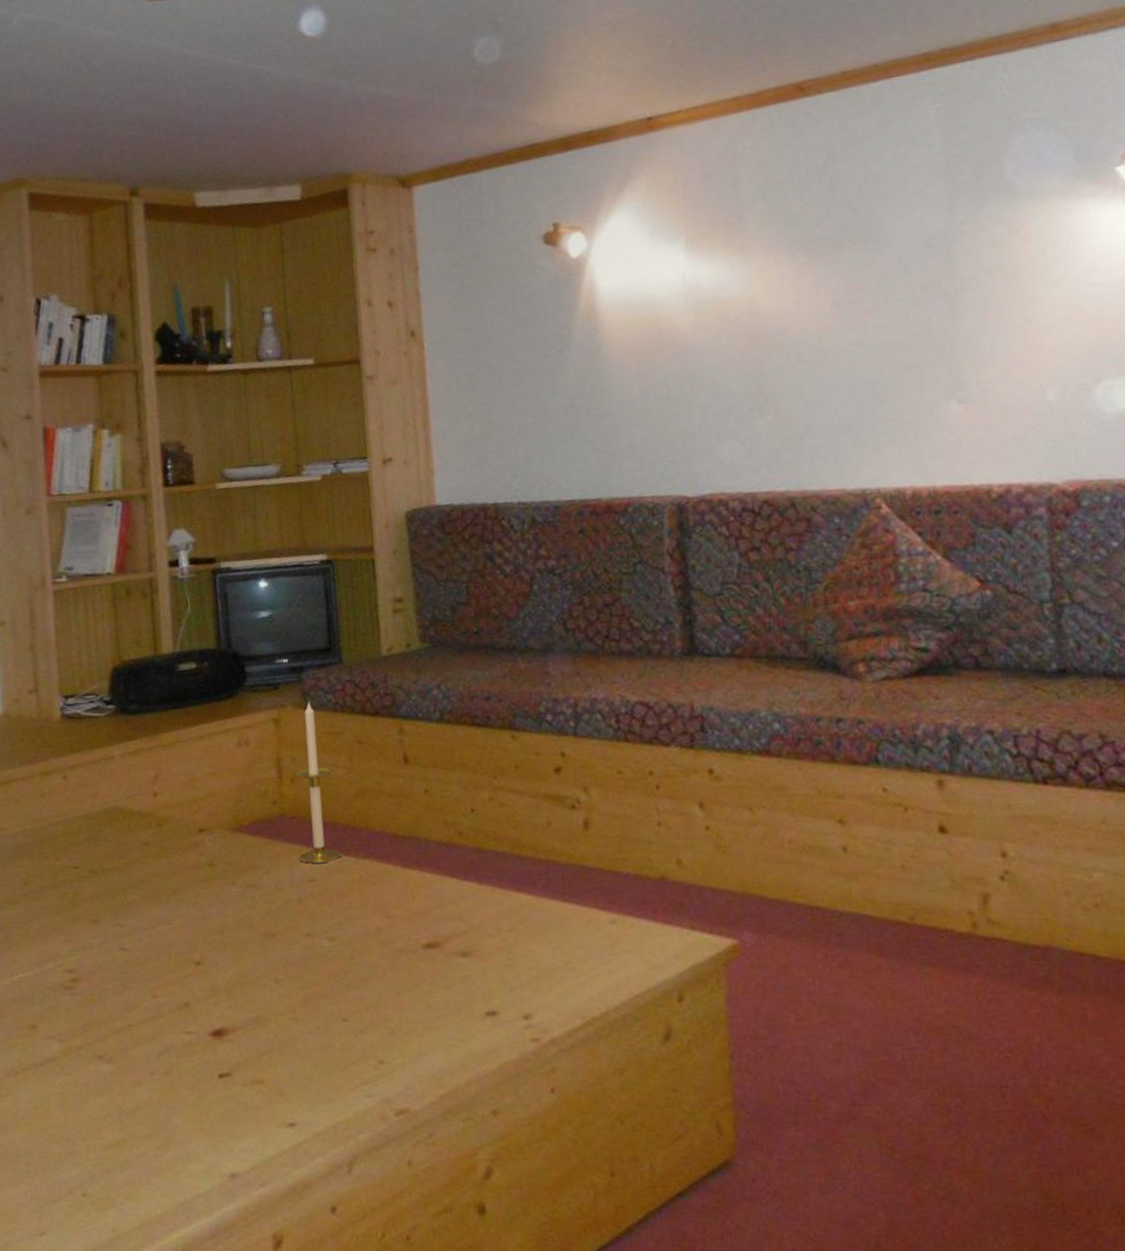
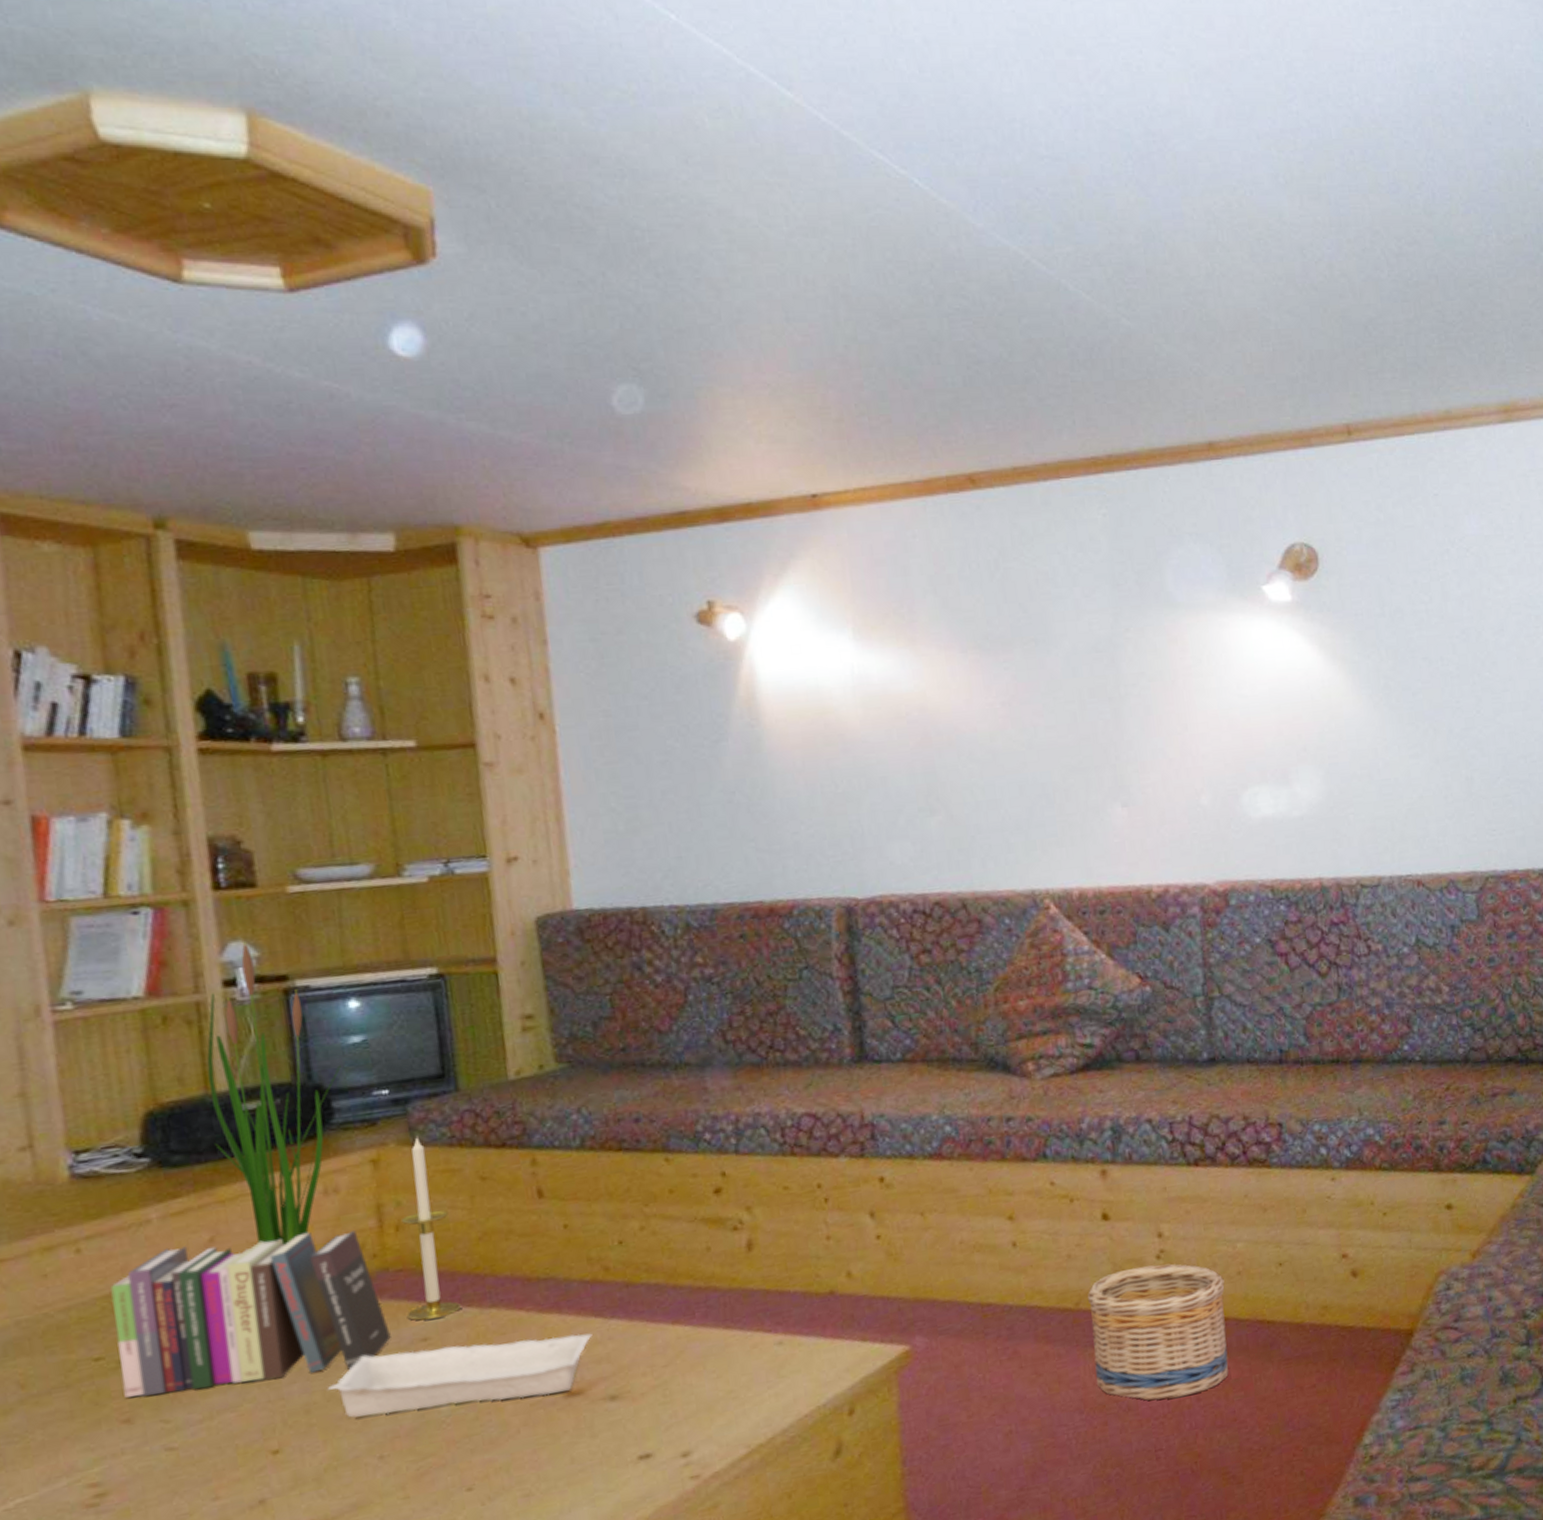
books: none [86,777,286,903] -> present [110,1230,391,1398]
plant: none [156,530,253,788] -> present [206,942,341,1246]
tray: none [237,889,448,944] -> present [327,1333,592,1418]
basket: none [923,886,1085,1034] -> present [1087,1264,1229,1401]

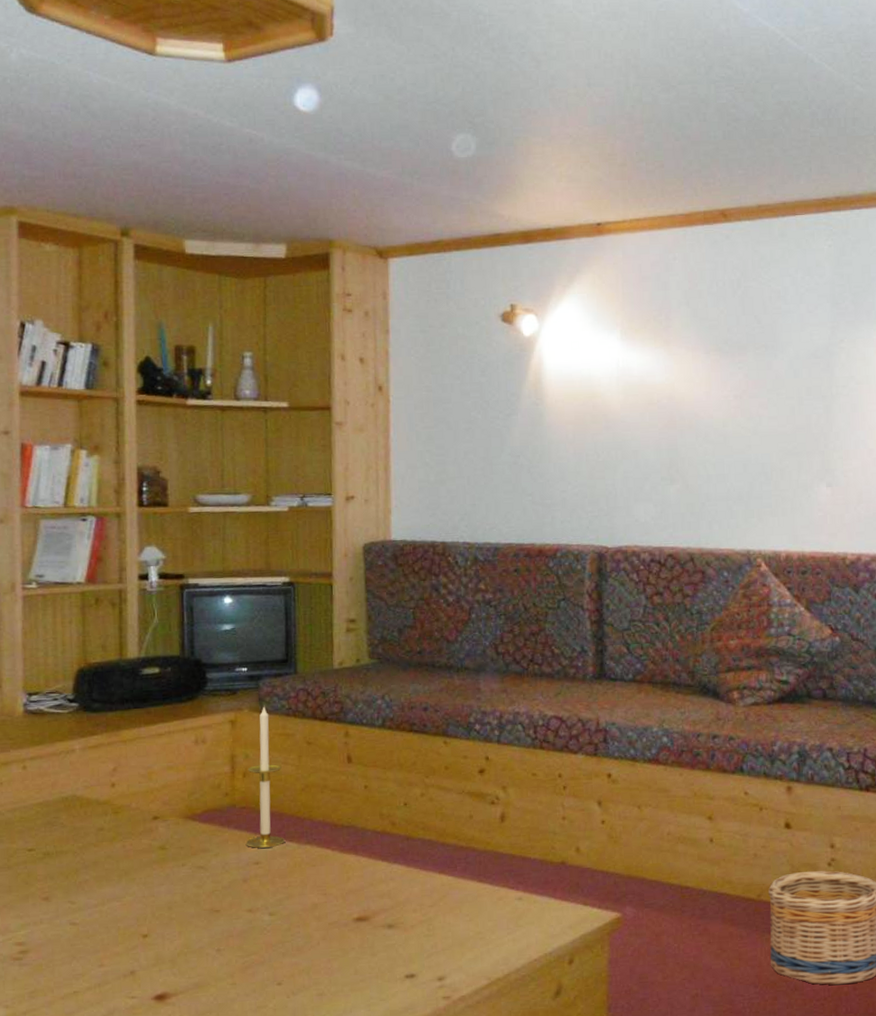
books: present [110,1230,391,1398] -> none [43,771,233,882]
plant: present [206,942,341,1246] -> none [122,547,215,780]
tray: present [327,1333,592,1418] -> none [185,870,379,918]

